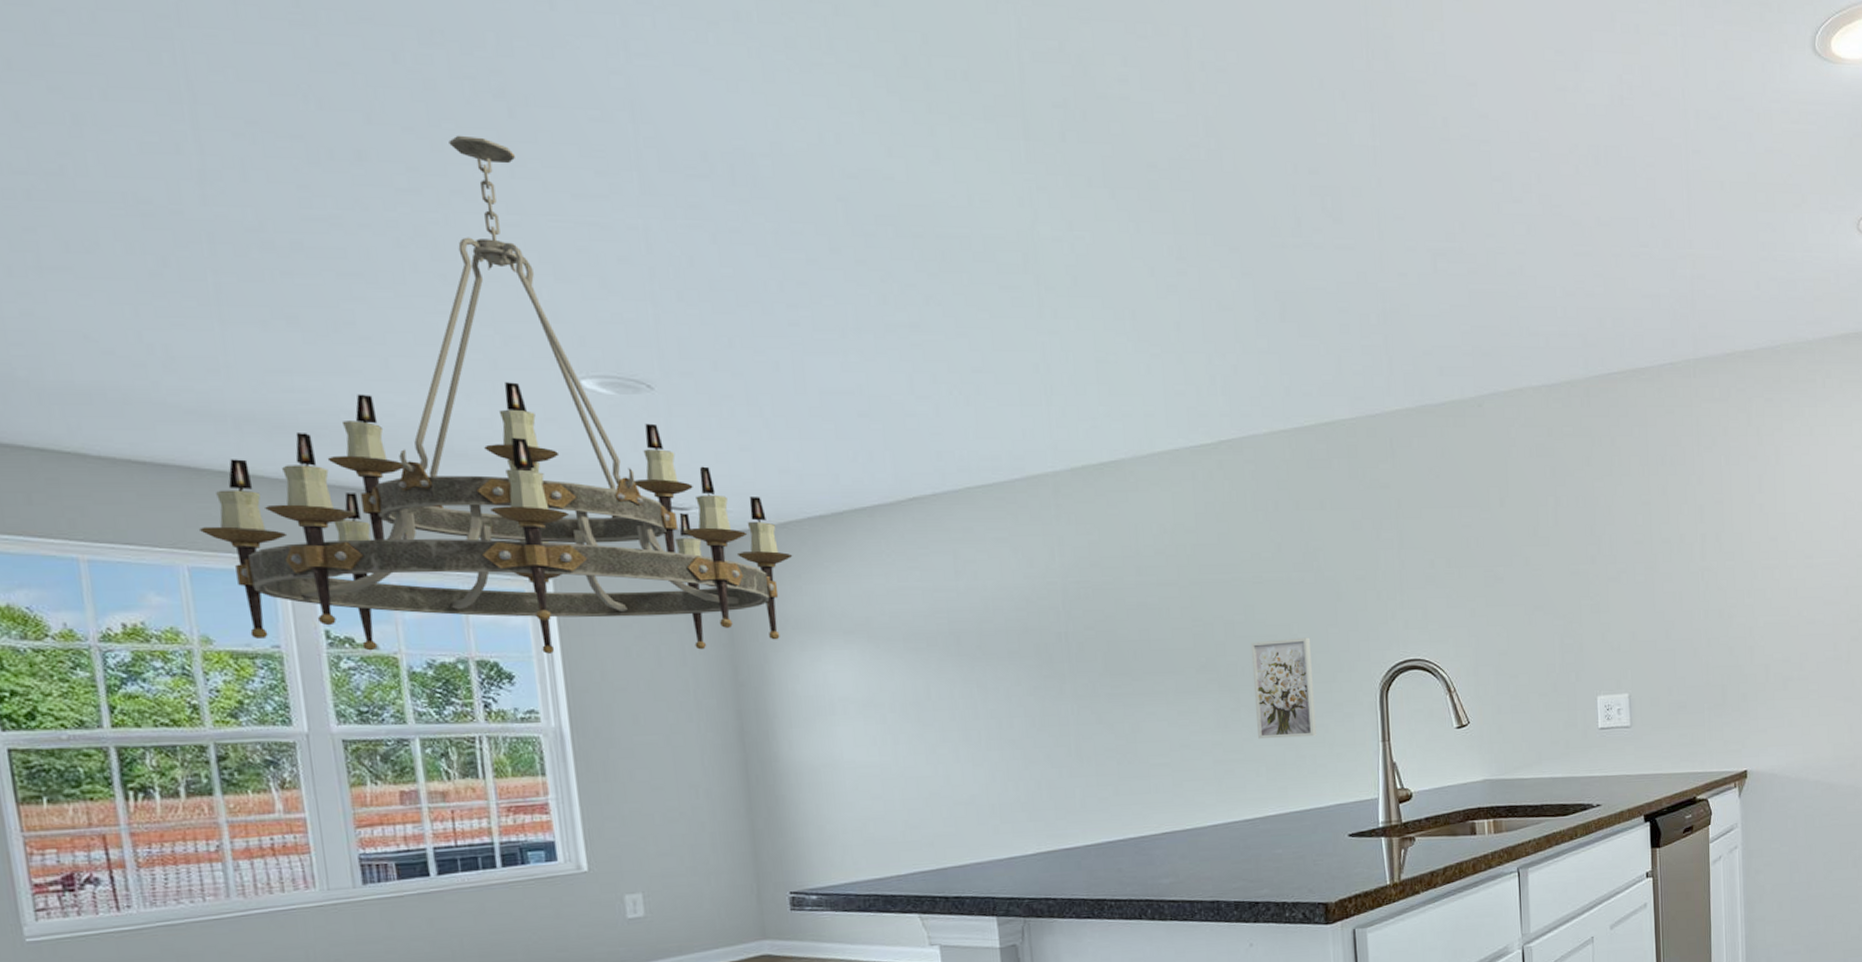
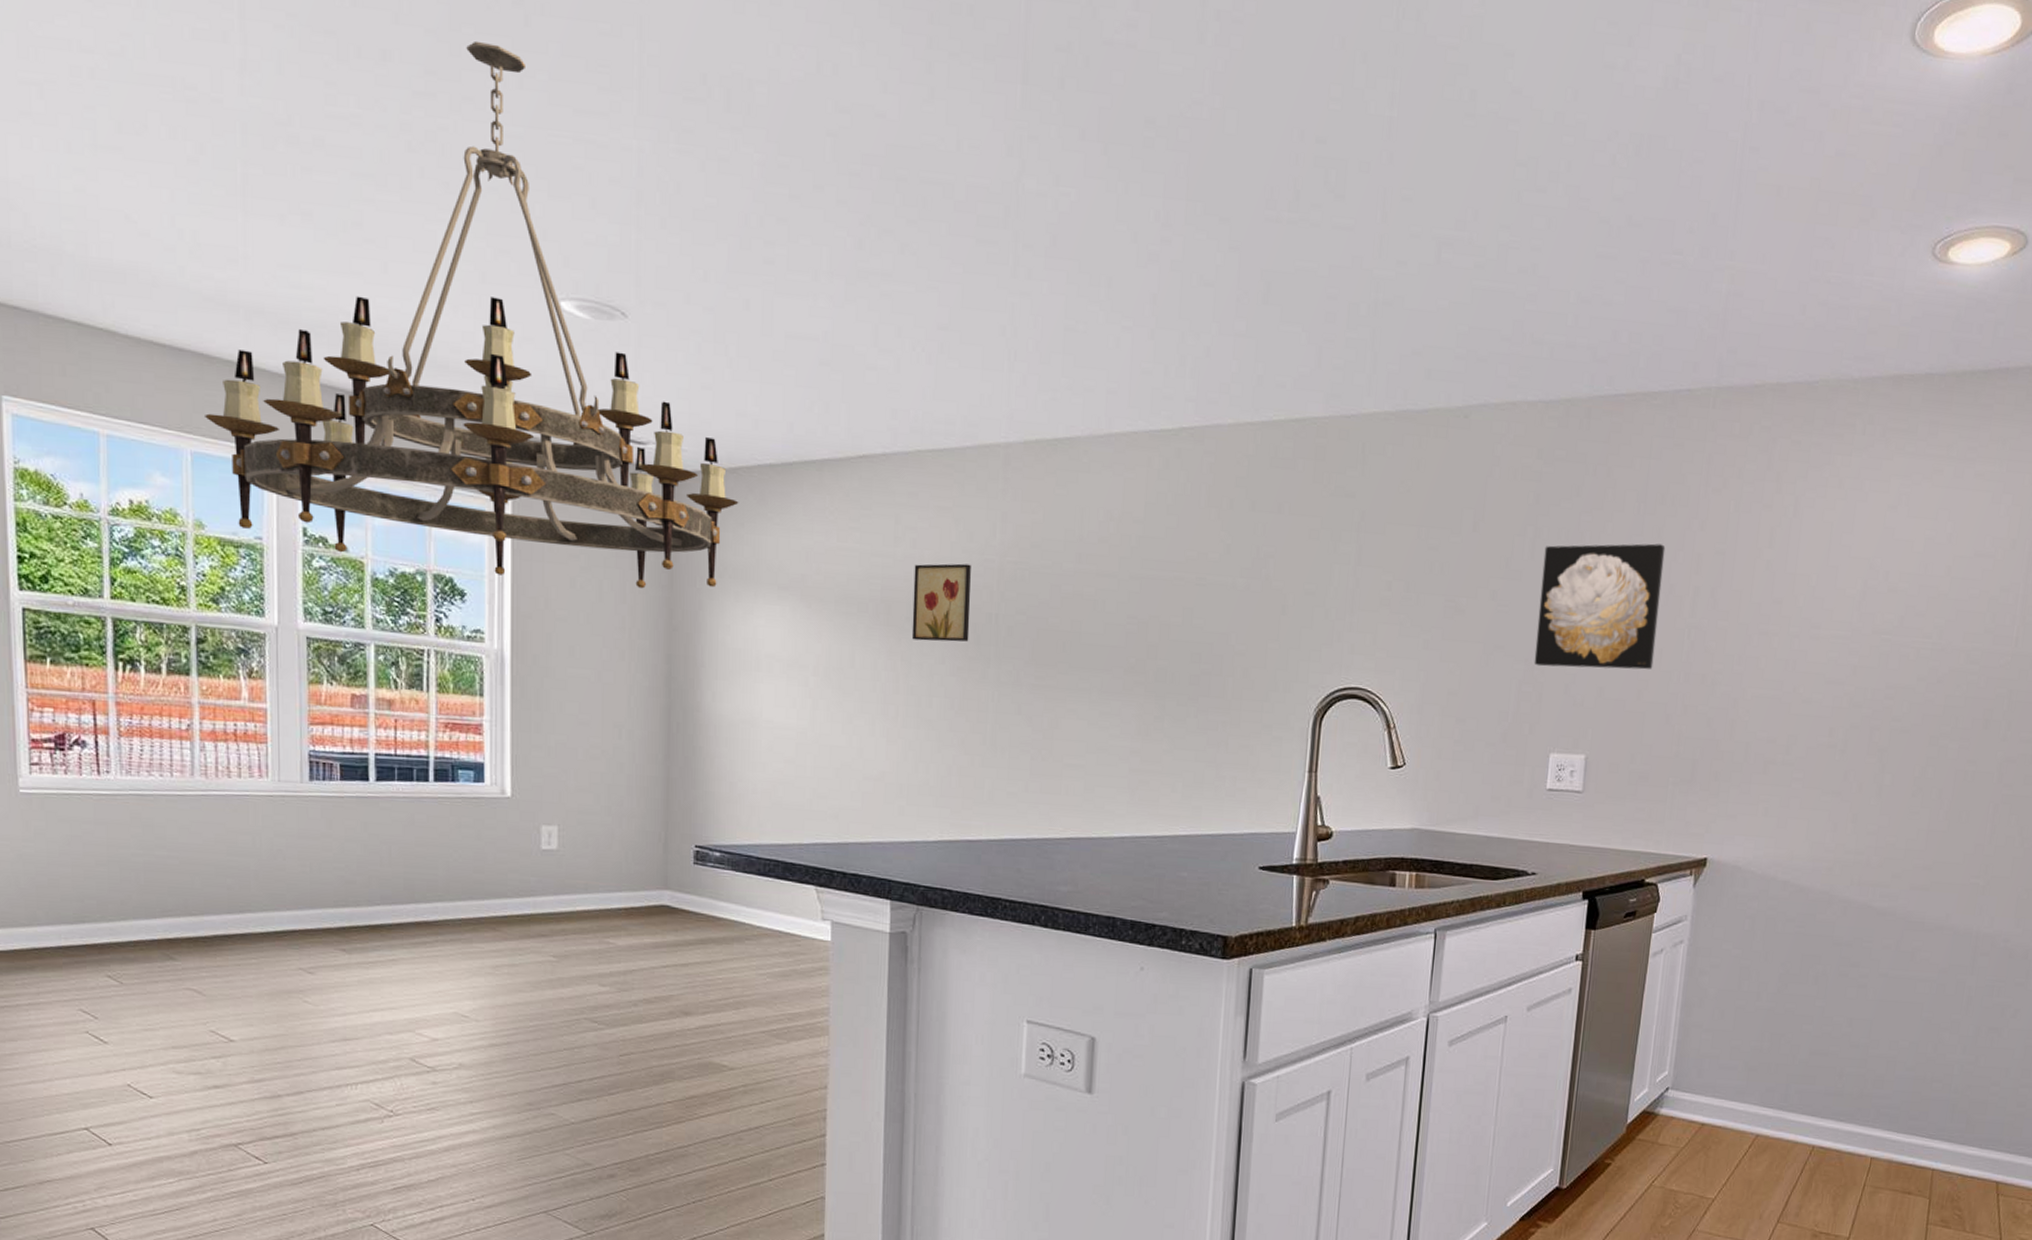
wall art: none [978,589,1042,666] -> present [911,563,971,642]
wall art: present [1250,637,1317,740] -> none [1179,647,1247,757]
wall art: none [1566,500,1676,620] -> present [1534,543,1666,670]

